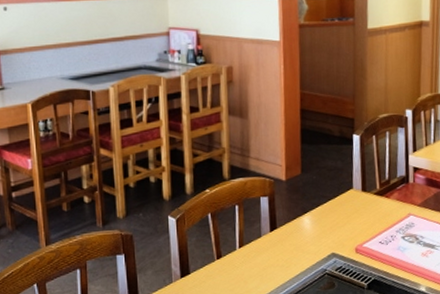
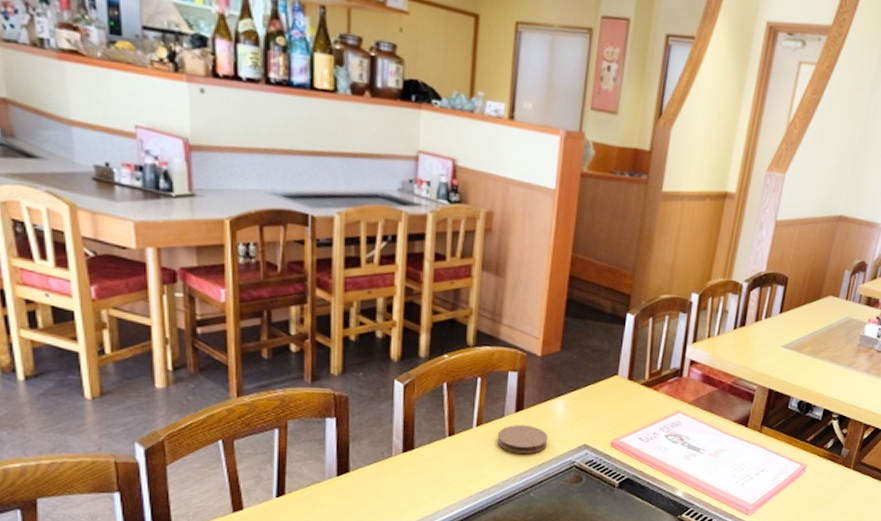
coaster: none [257,241,301,268] -> present [496,425,549,454]

